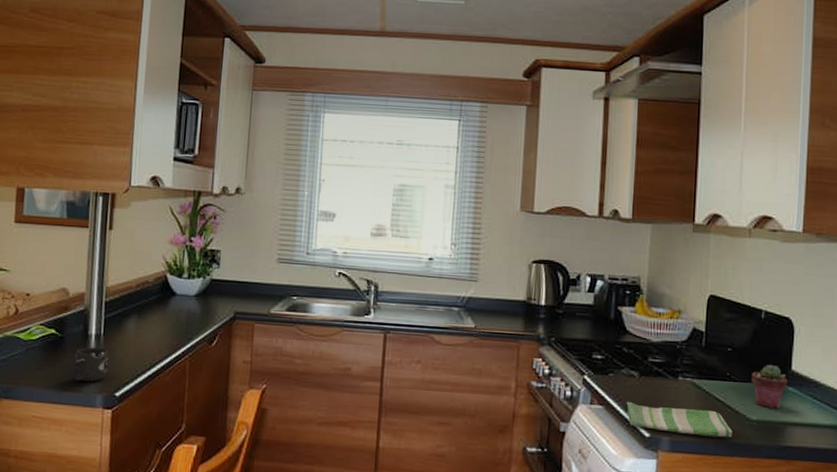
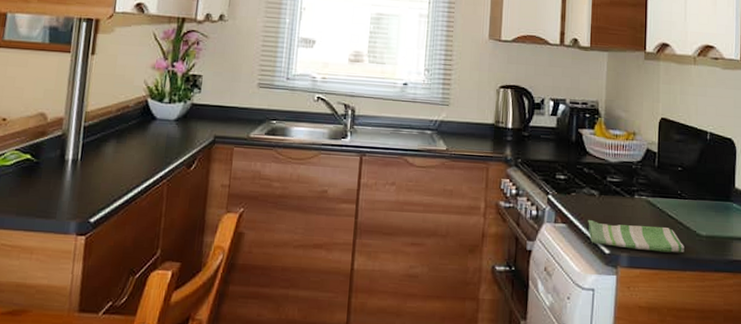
mug: present [73,347,109,382] -> none [47,172,85,208]
potted succulent: present [751,364,788,409] -> none [700,182,732,224]

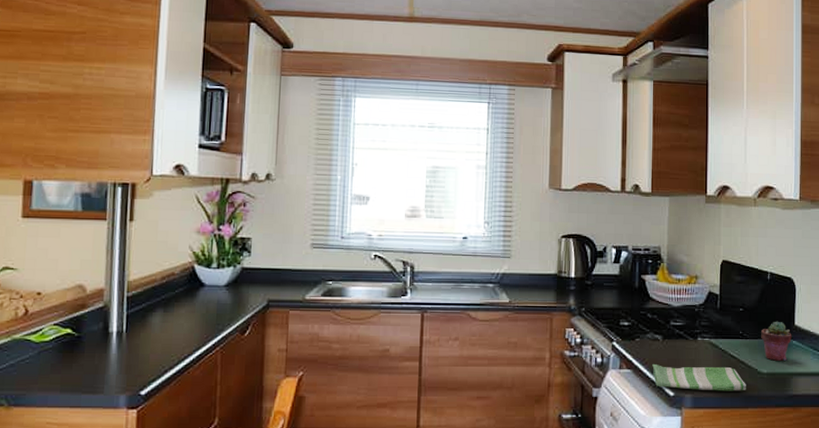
potted succulent: none [700,182,732,224] -> present [761,321,792,361]

